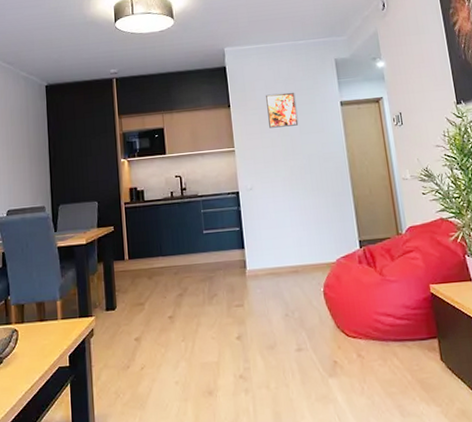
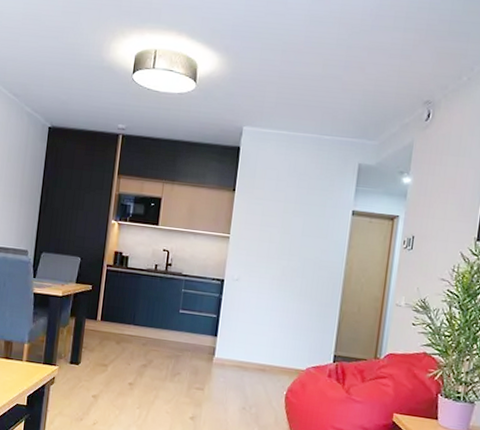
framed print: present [266,92,299,128] -> none [271,186,307,226]

